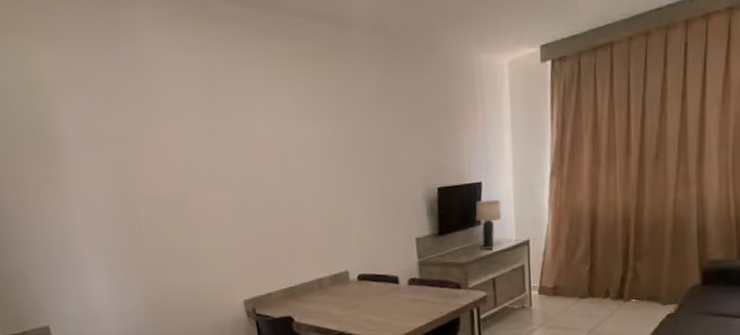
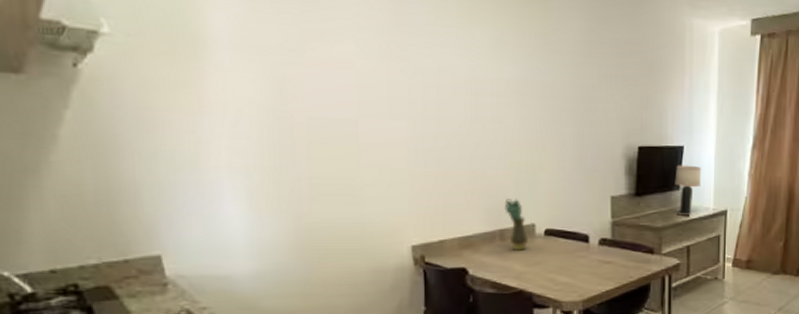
vase: none [319,249,344,298] -> present [504,199,528,252]

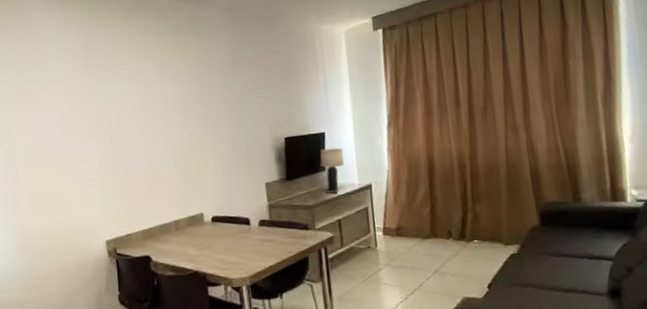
vase: present [504,199,528,252] -> none [177,193,199,238]

